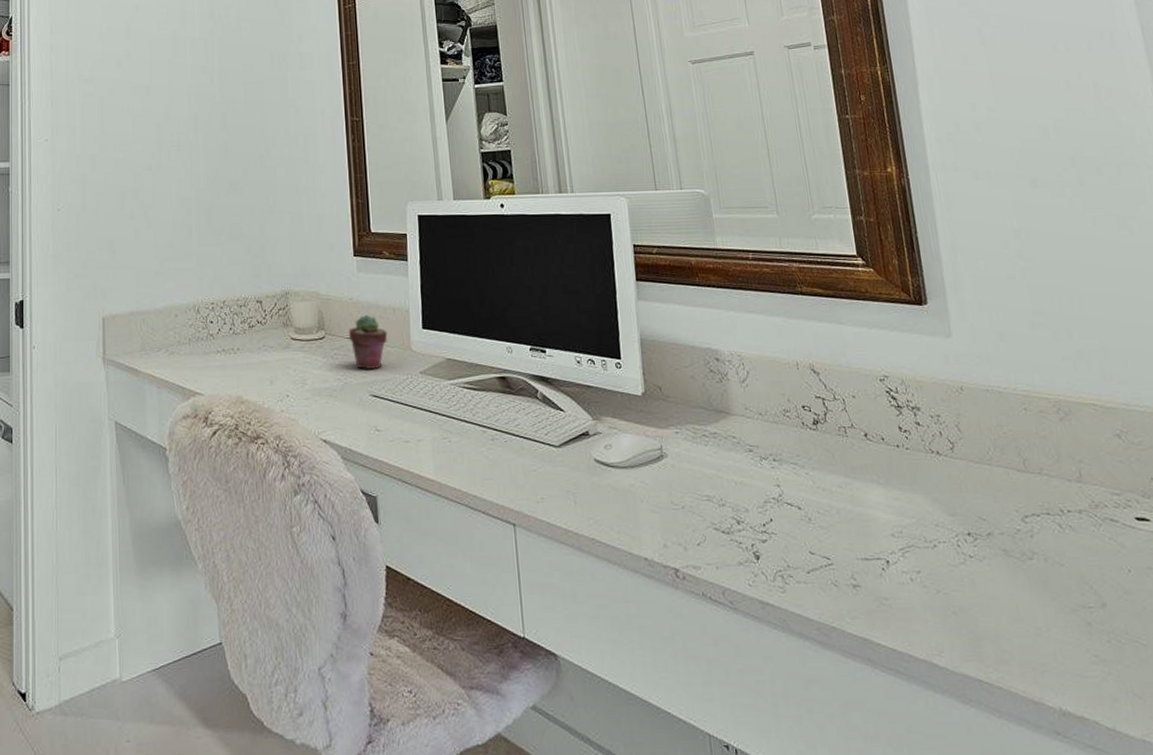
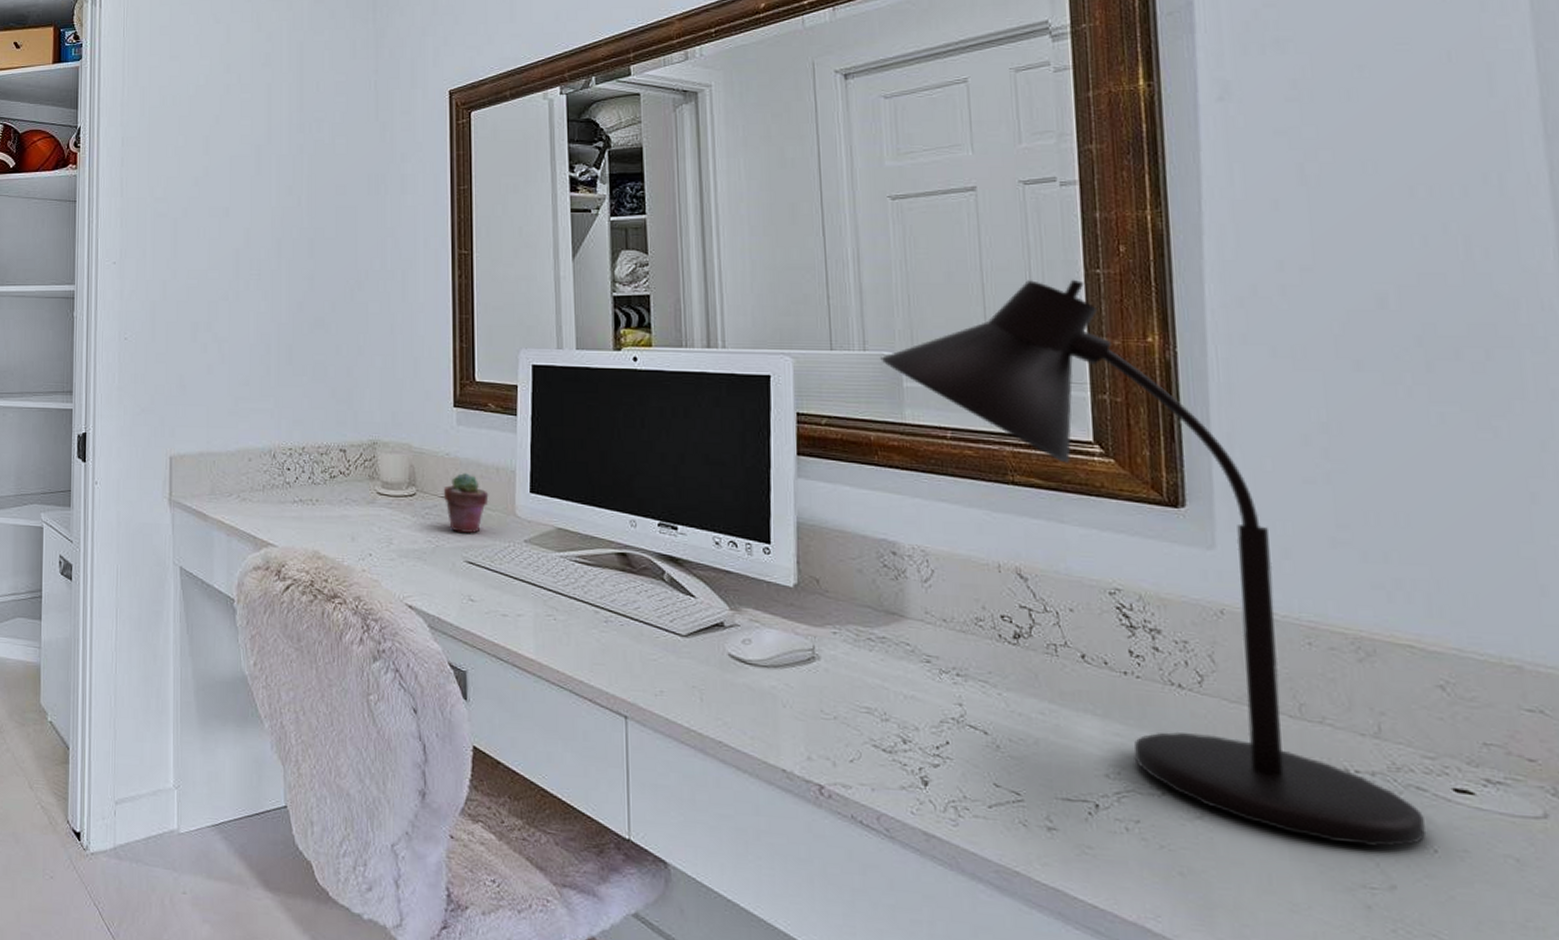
desk lamp: none [694,123,1121,572] -> present [880,279,1425,847]

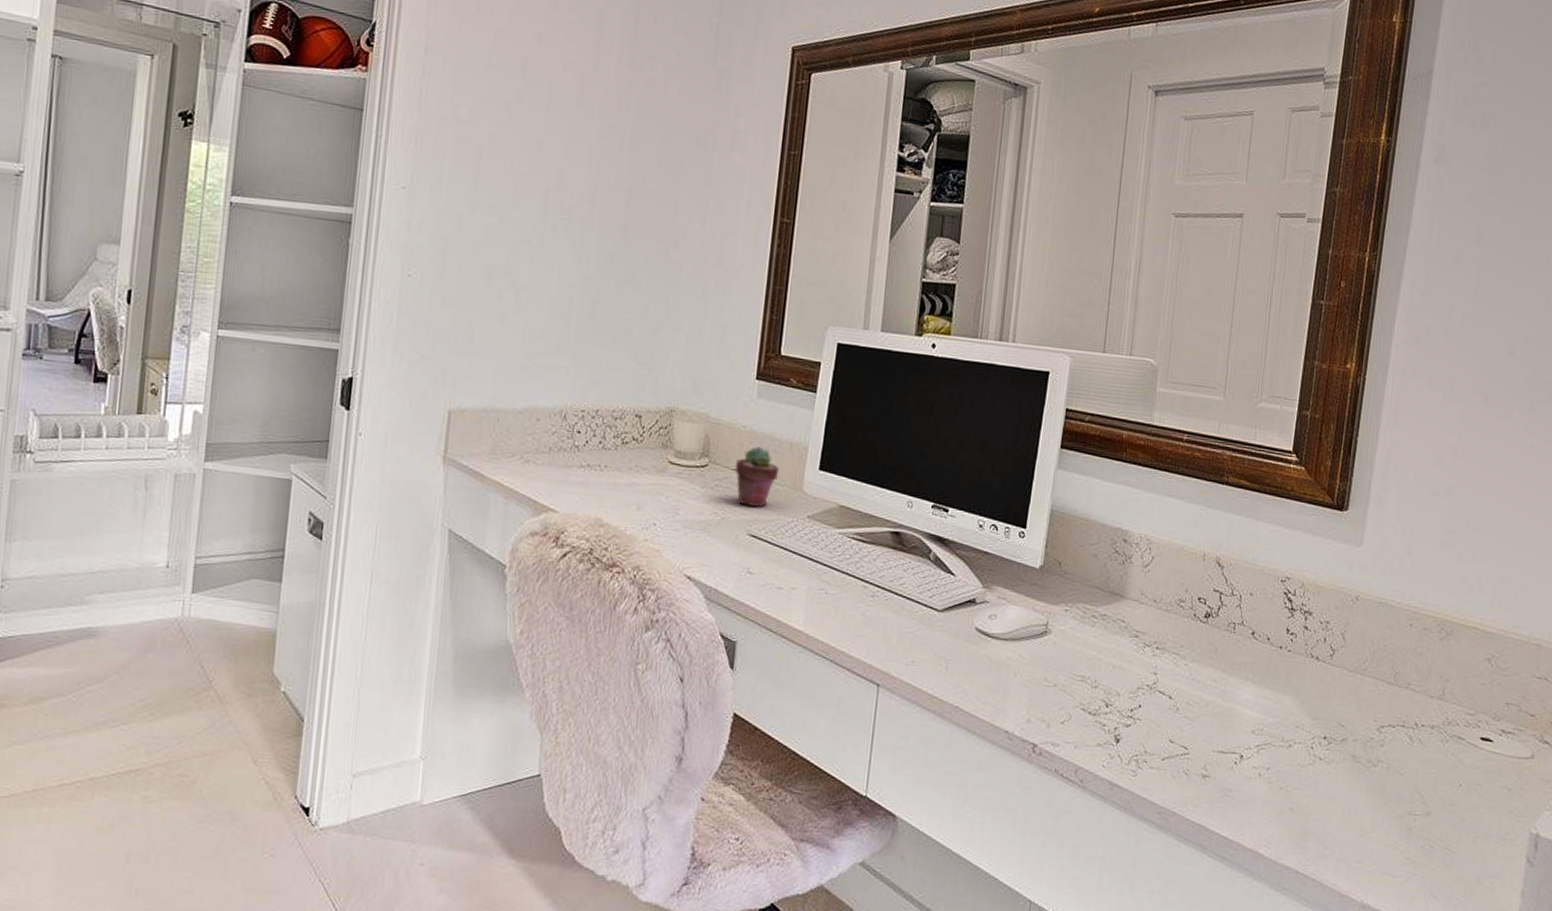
desk lamp: present [880,279,1425,847] -> none [1142,304,1458,783]

